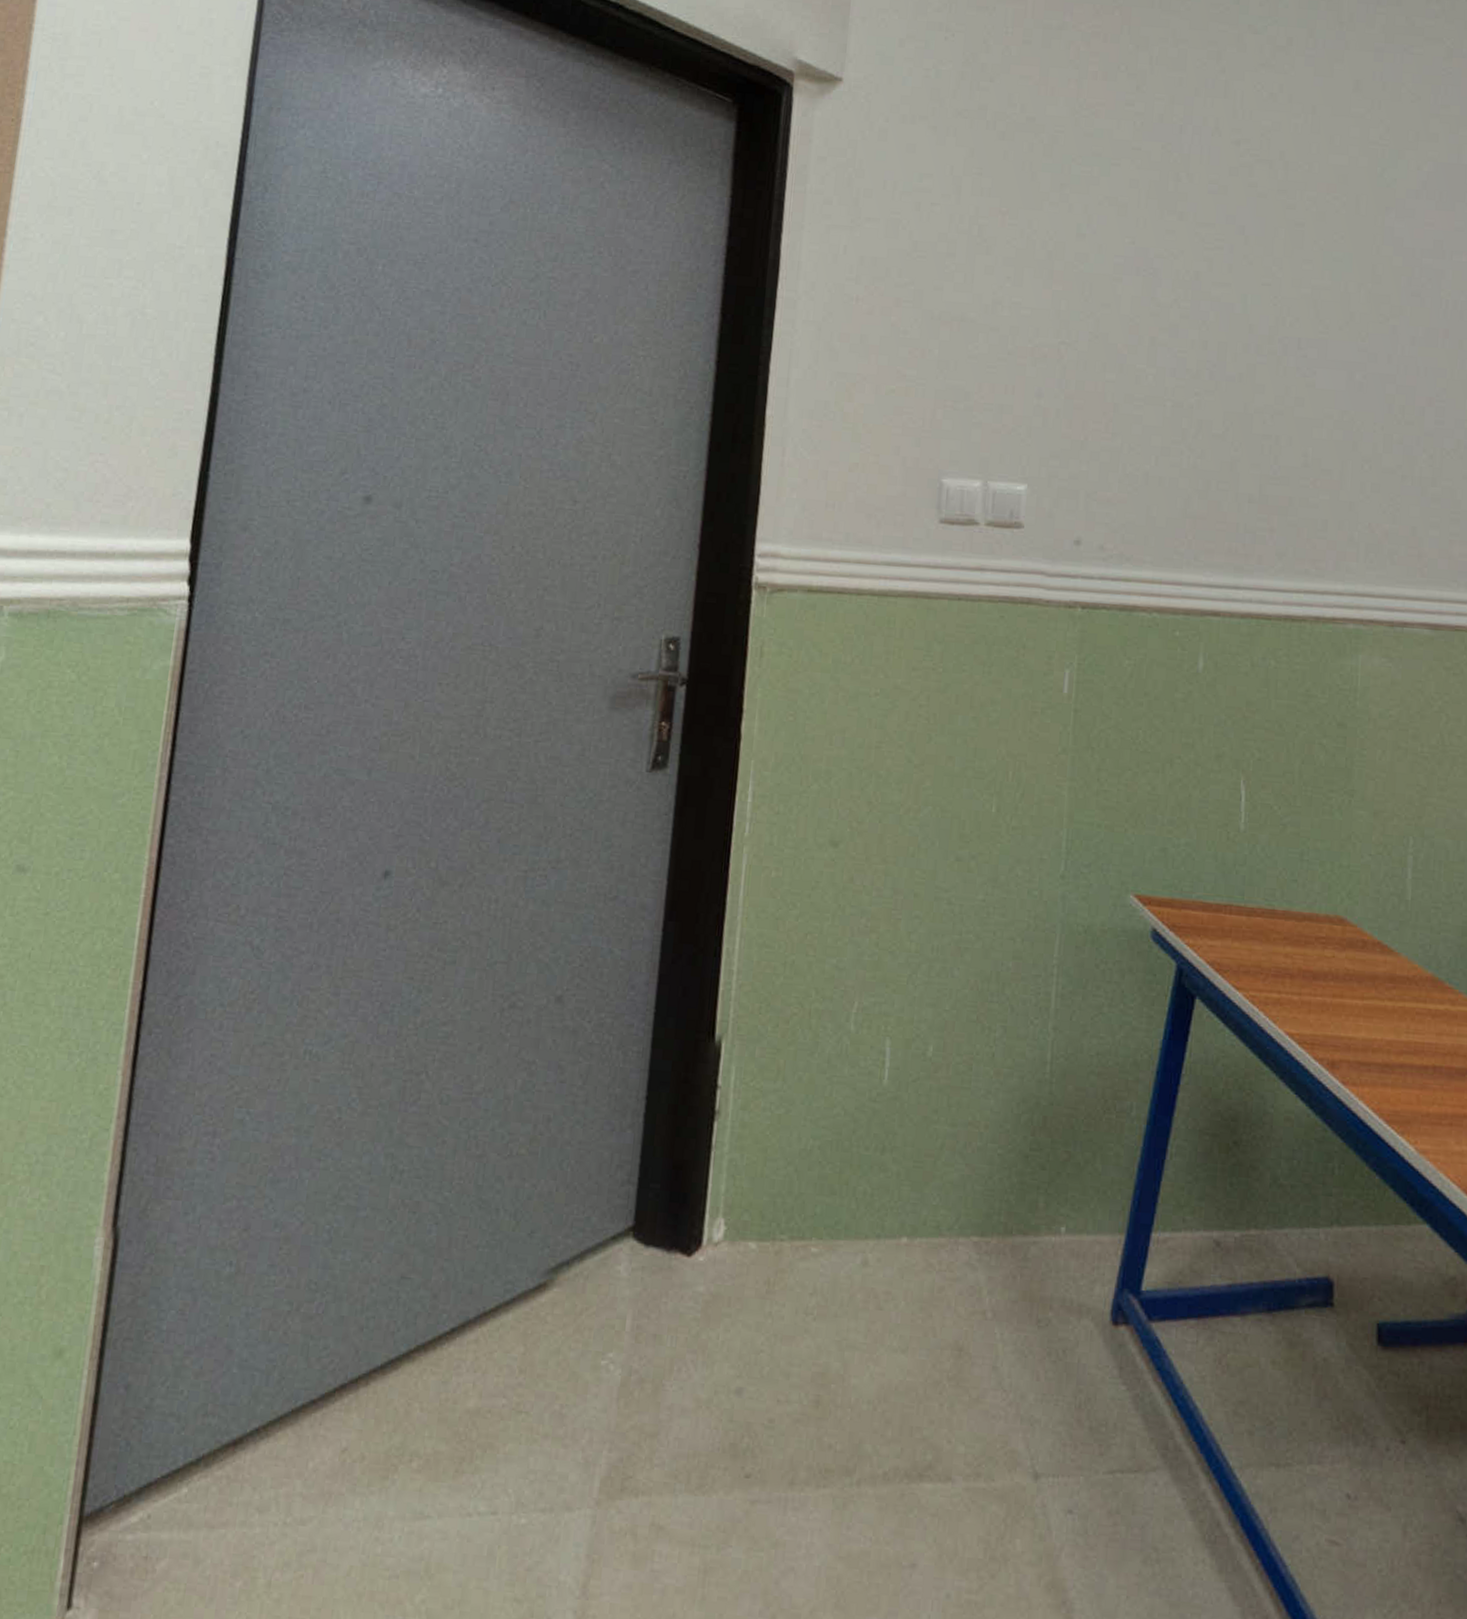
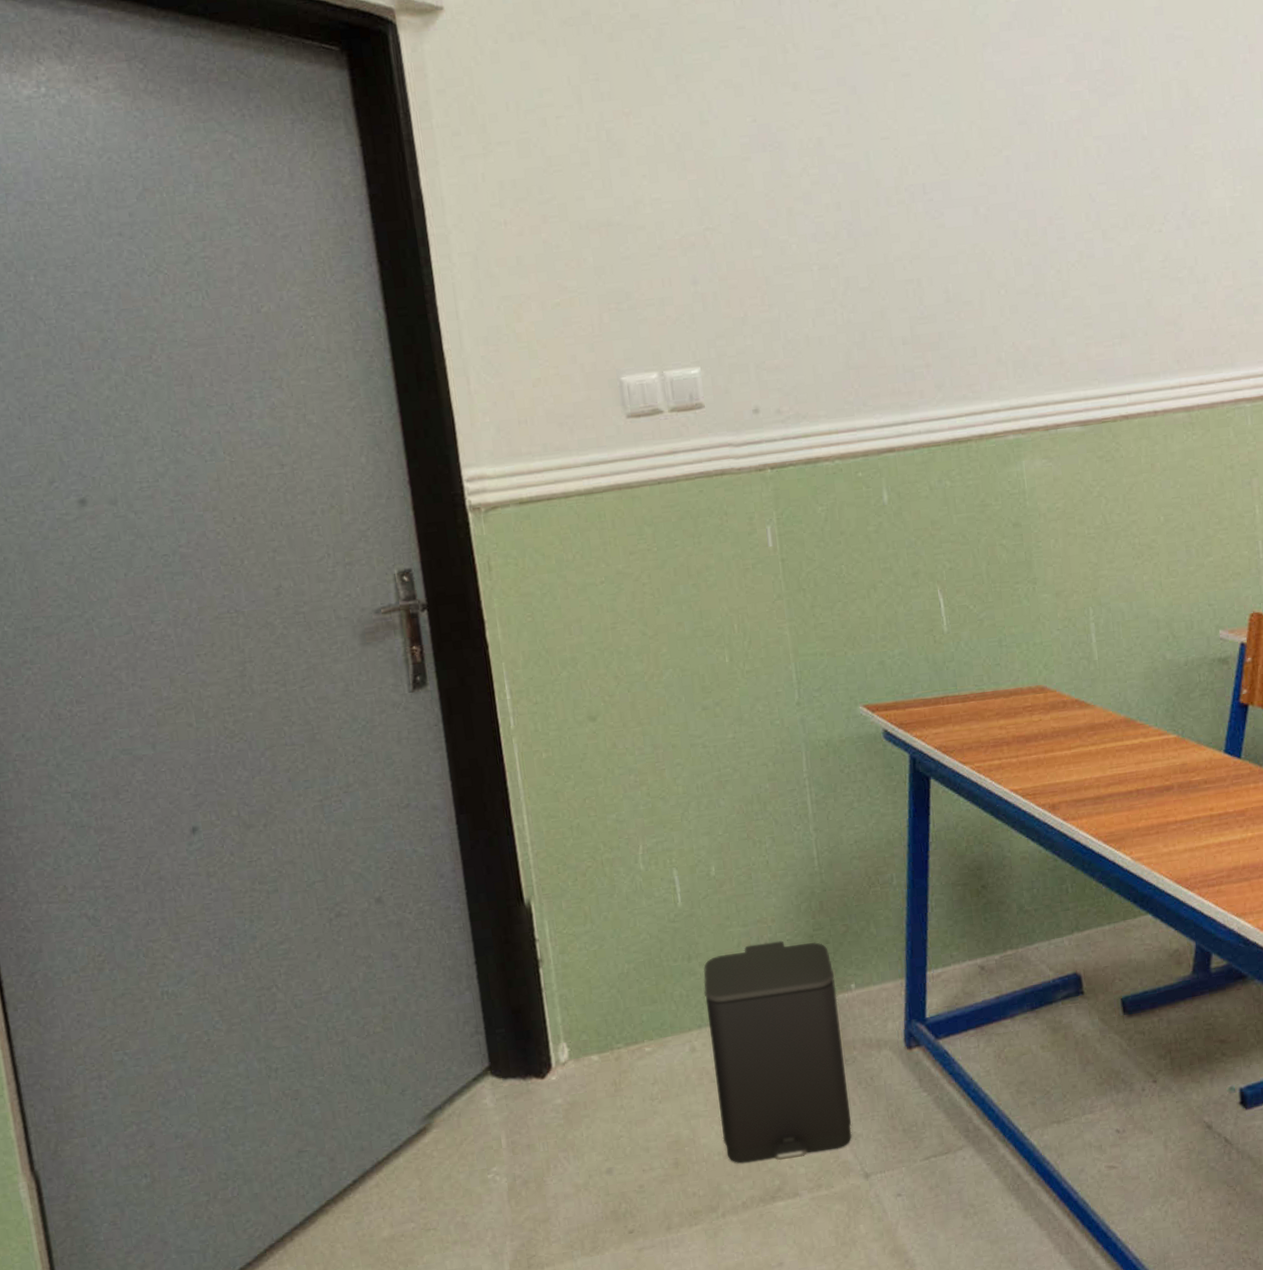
pedal bin: none [876,1150,1044,1432] -> present [703,940,852,1163]

